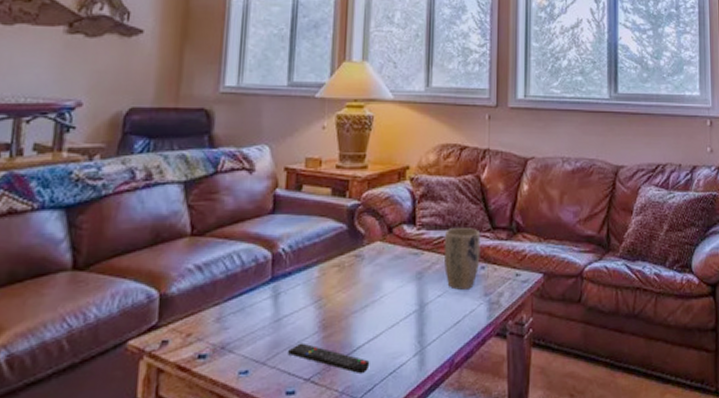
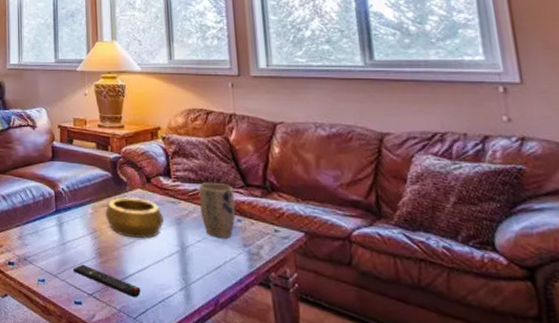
decorative bowl: none [335,251,405,302] -> present [105,196,165,239]

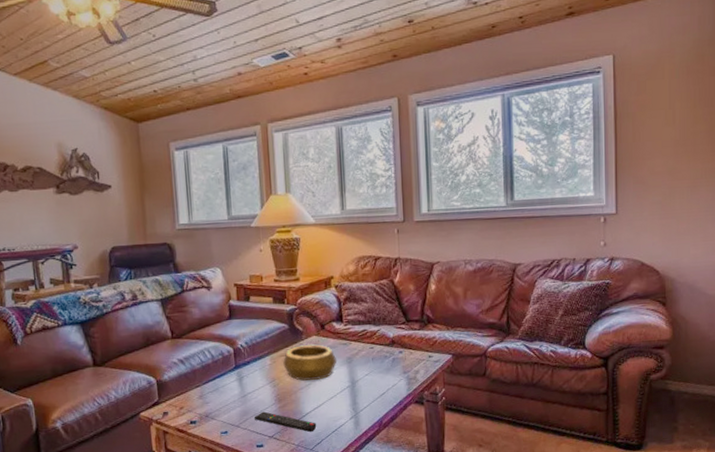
plant pot: present [198,183,236,239] -> none [367,322,398,370]

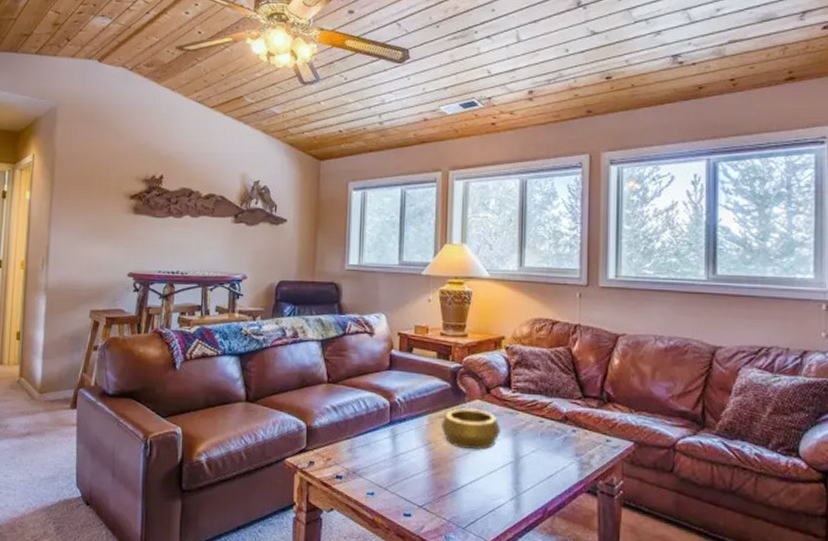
remote control: present [255,411,317,433] -> none [405,476,472,509]

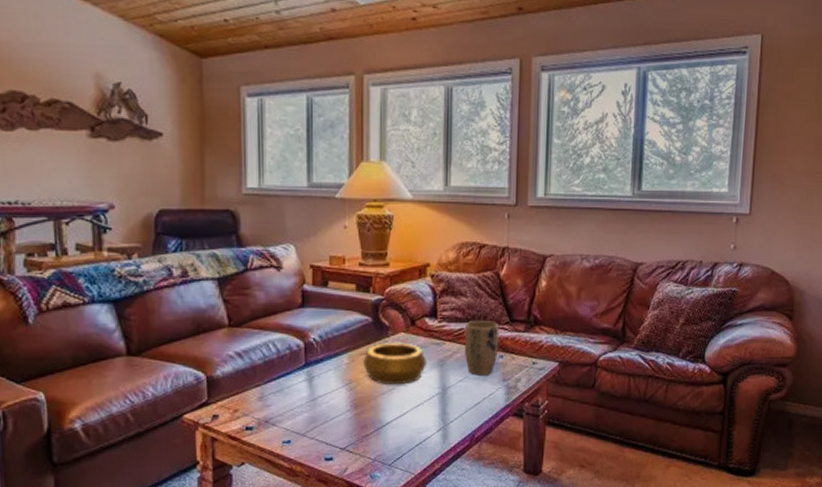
plant pot: none [537,394,572,449] -> present [464,321,499,376]

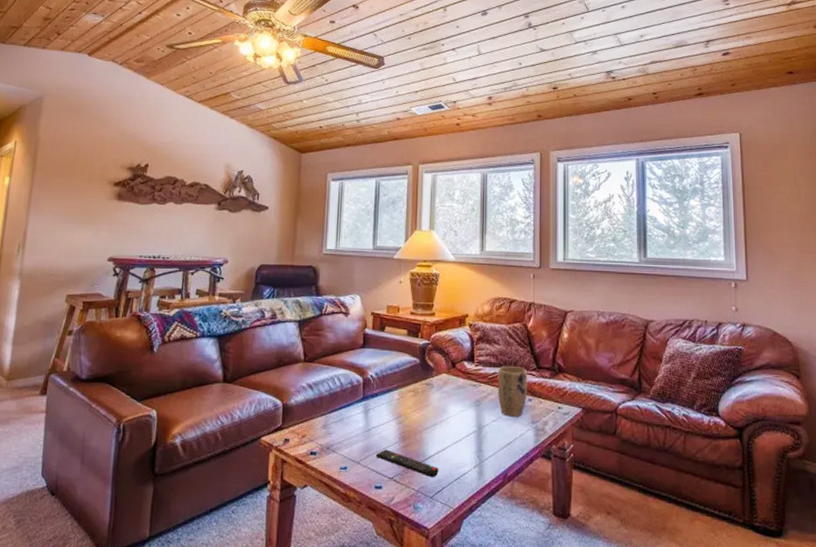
remote control: none [325,419,398,445] -> present [376,449,439,478]
decorative bowl: present [363,341,428,385] -> none [411,381,466,422]

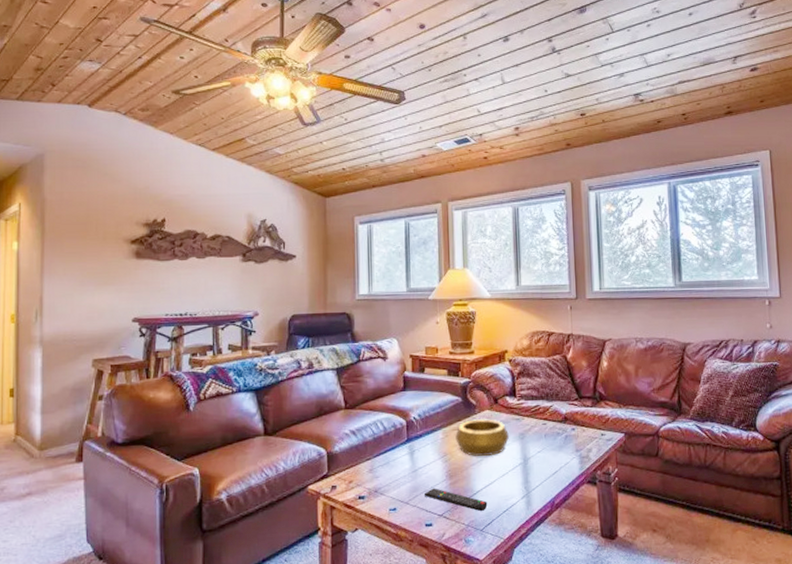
decorative bowl: none [411,381,466,422] -> present [455,418,510,457]
plant pot: present [497,366,528,417] -> none [540,398,571,447]

